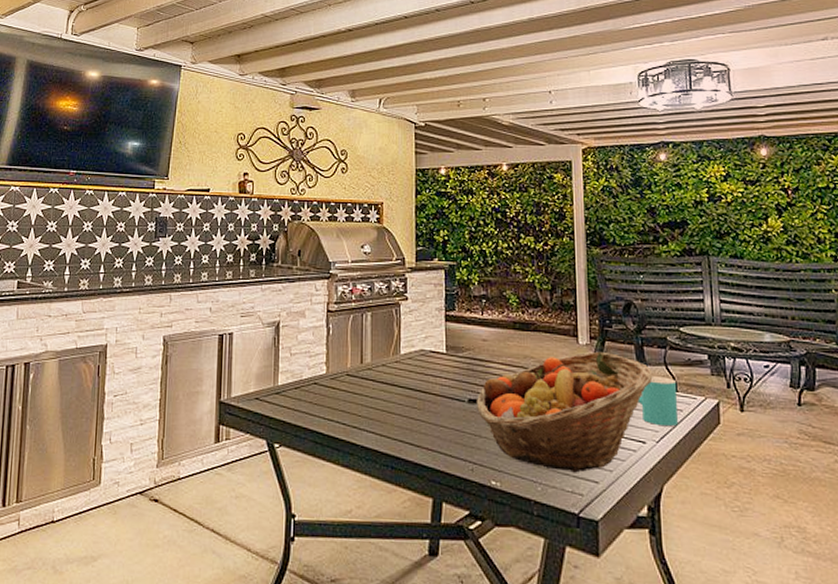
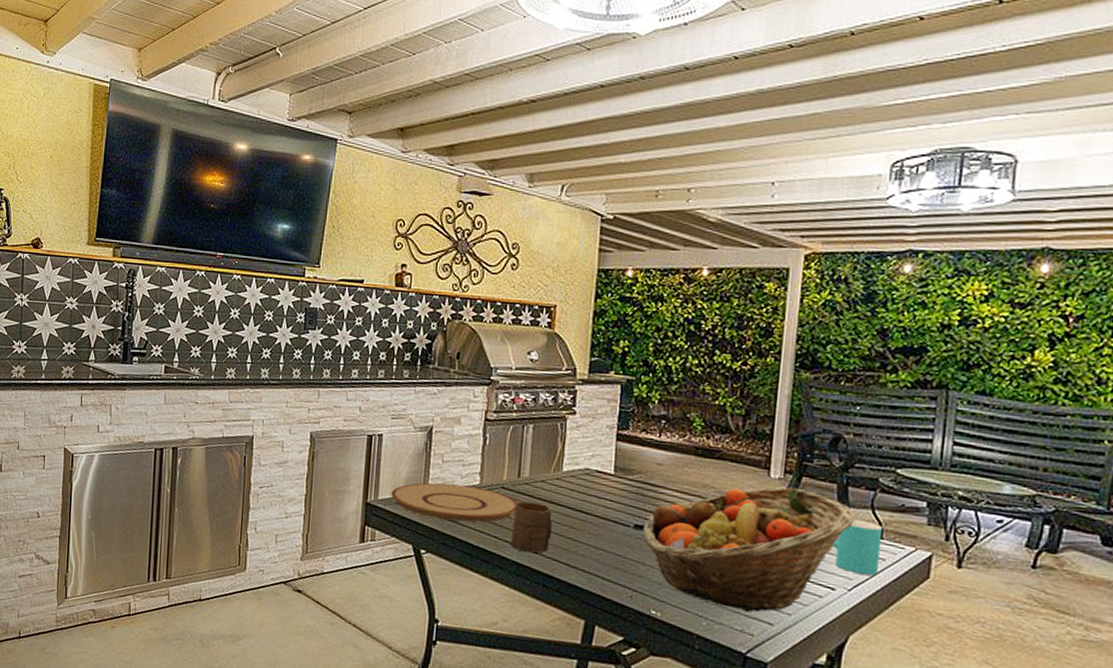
plate: none [243,375,363,412] -> present [391,482,518,523]
cup: none [359,386,396,437] -> present [511,501,553,554]

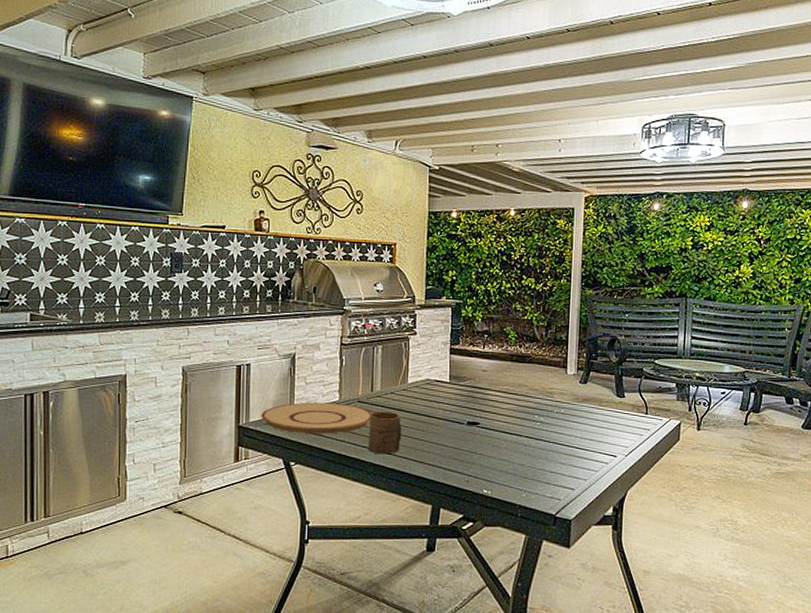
fruit basket: present [642,487,856,612] -> none [474,380,628,482]
cup: present [832,519,882,576] -> none [613,401,647,443]

